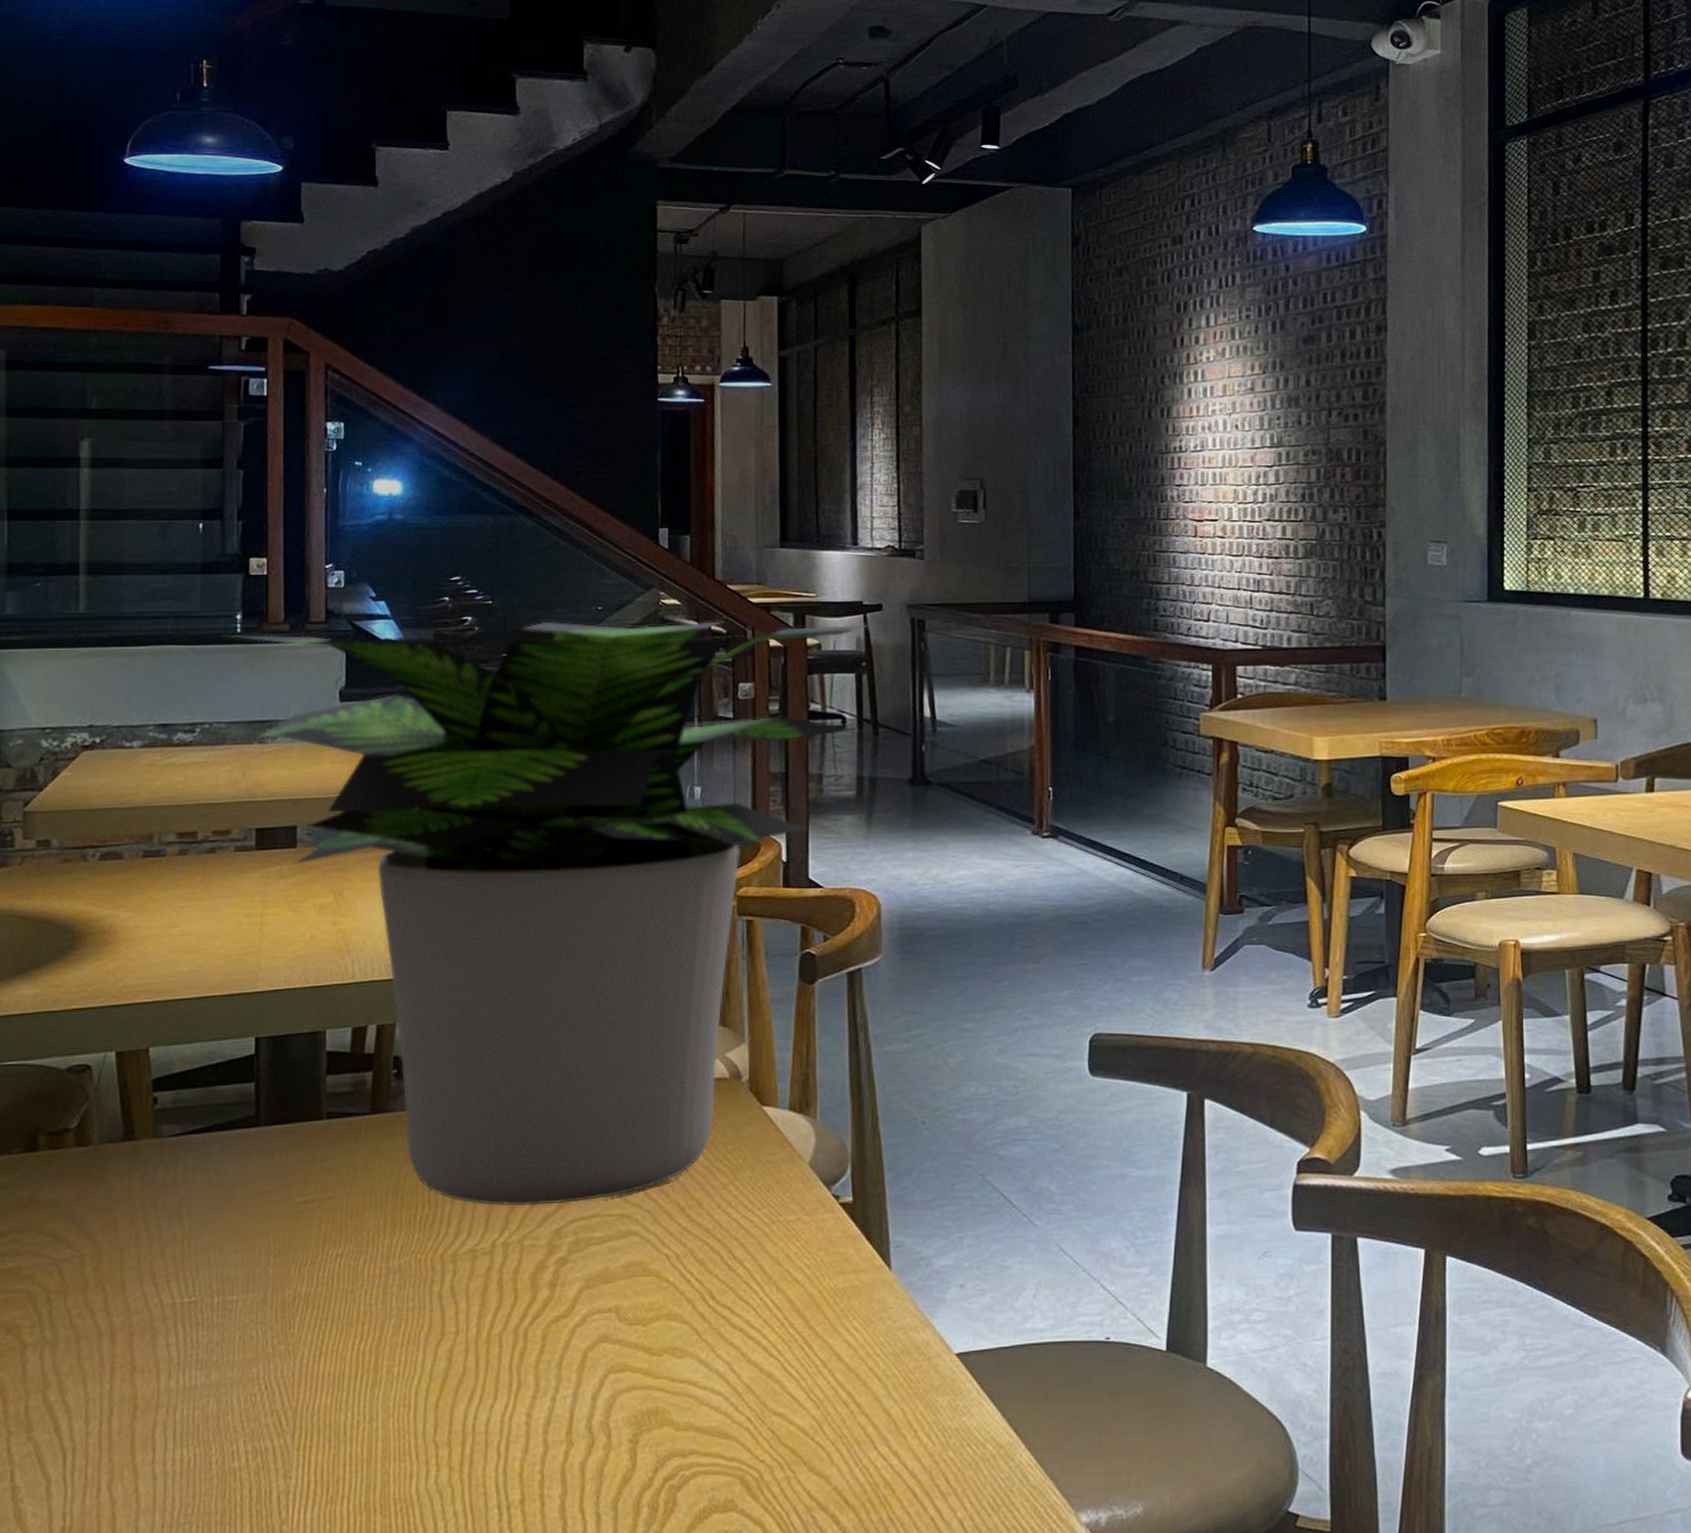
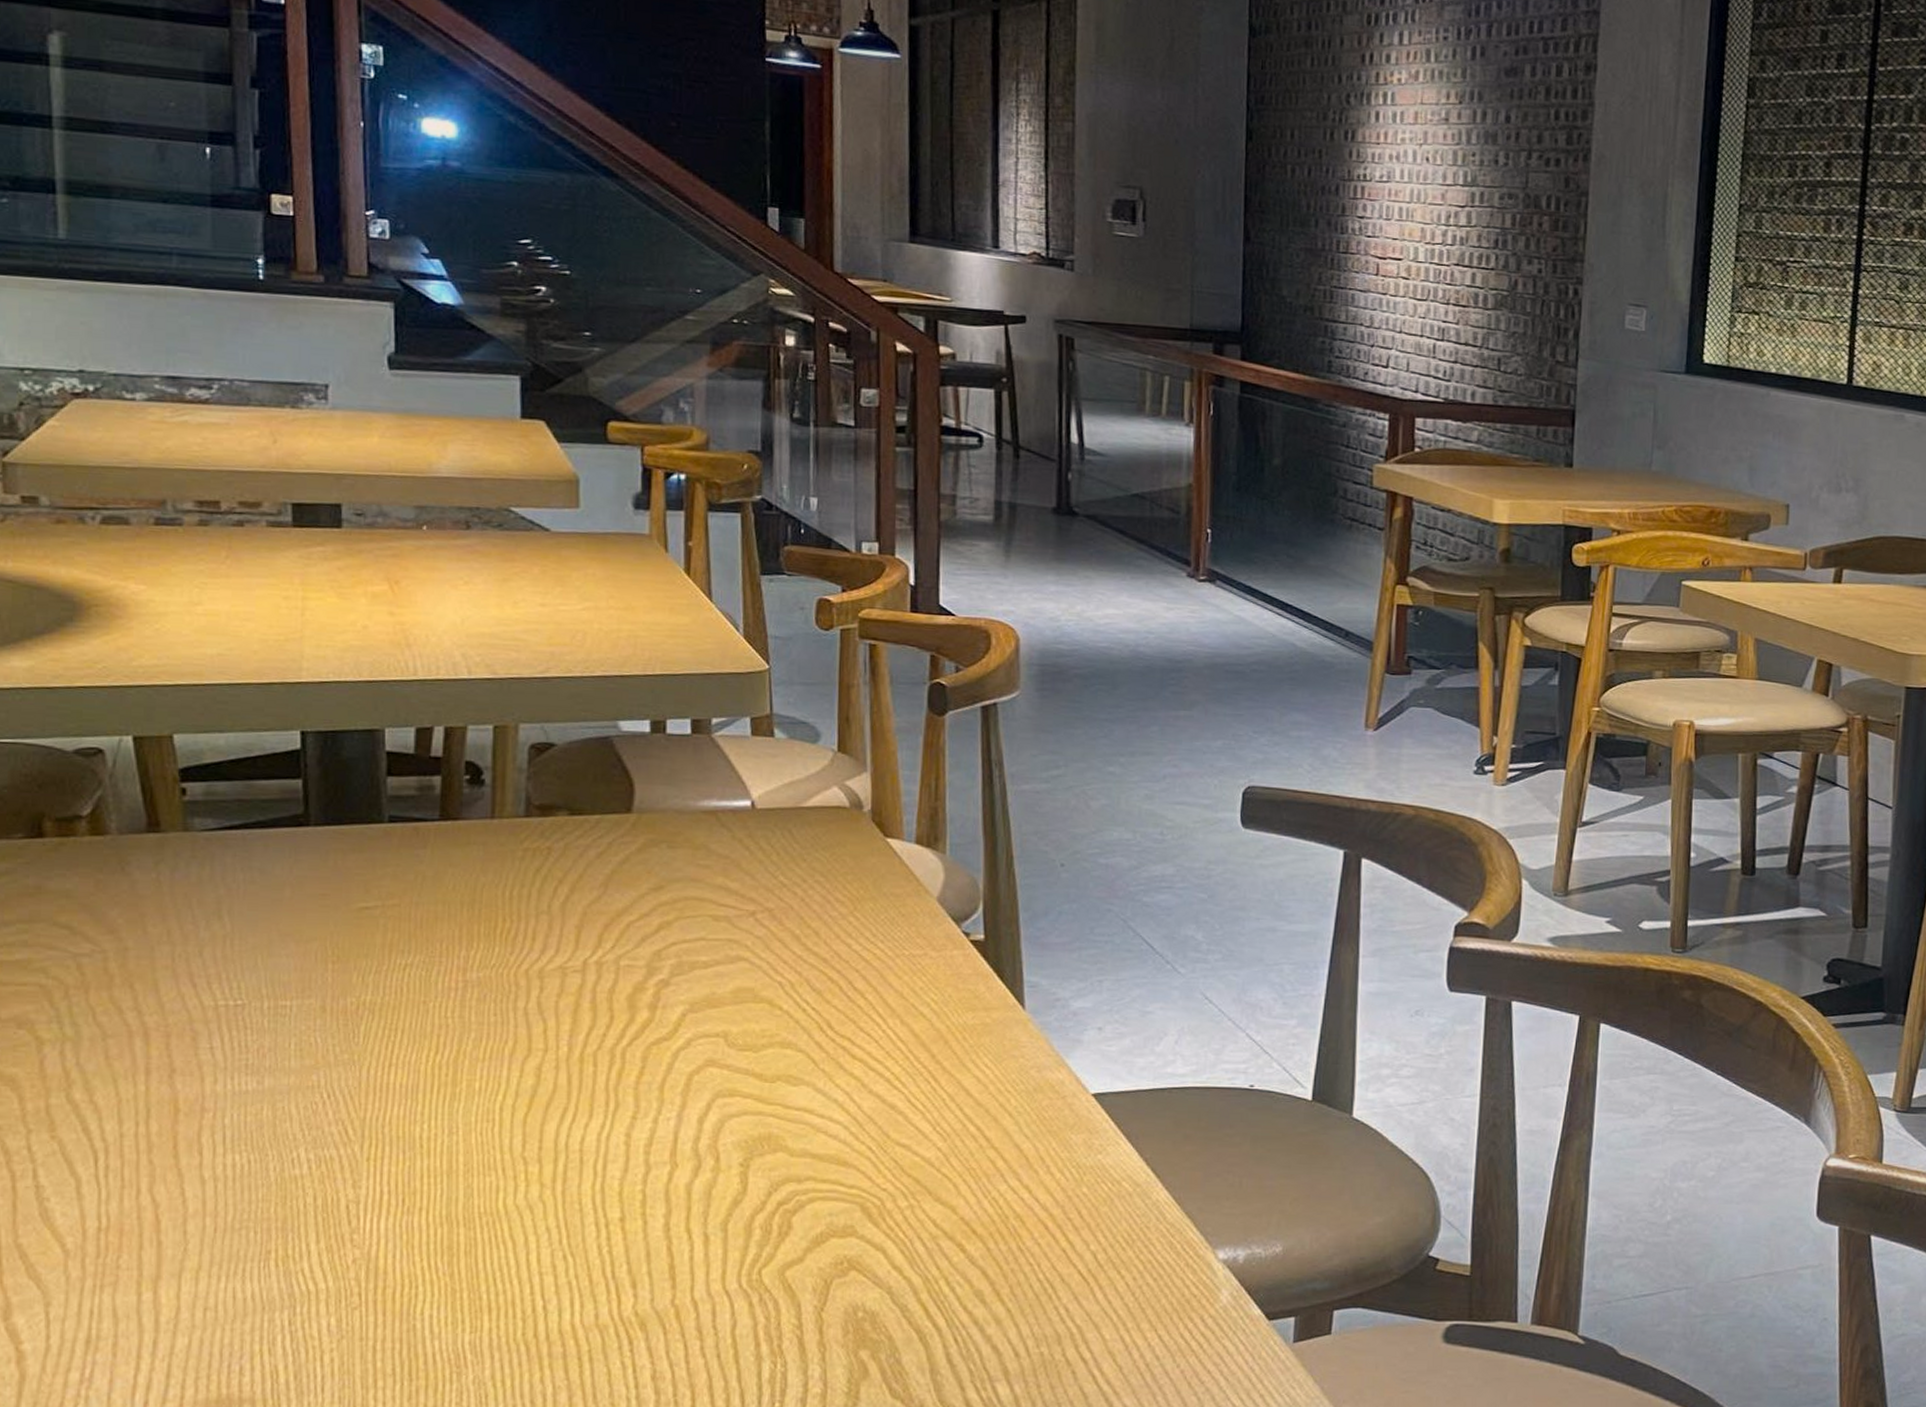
potted plant: present [196,621,871,1207] -> none [214,281,1012,926]

